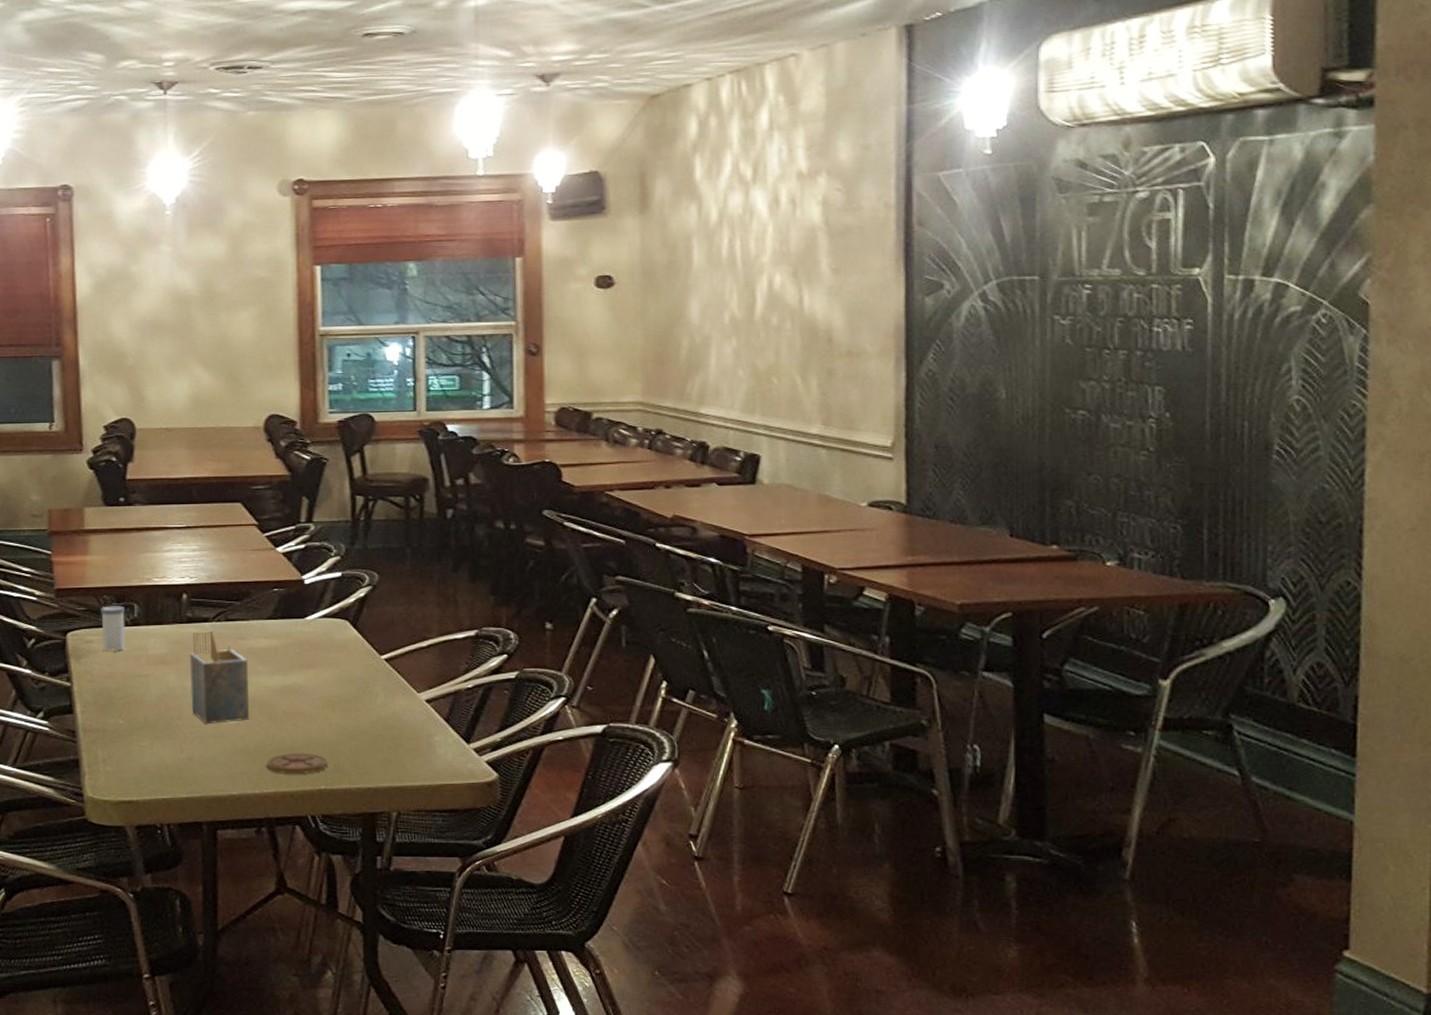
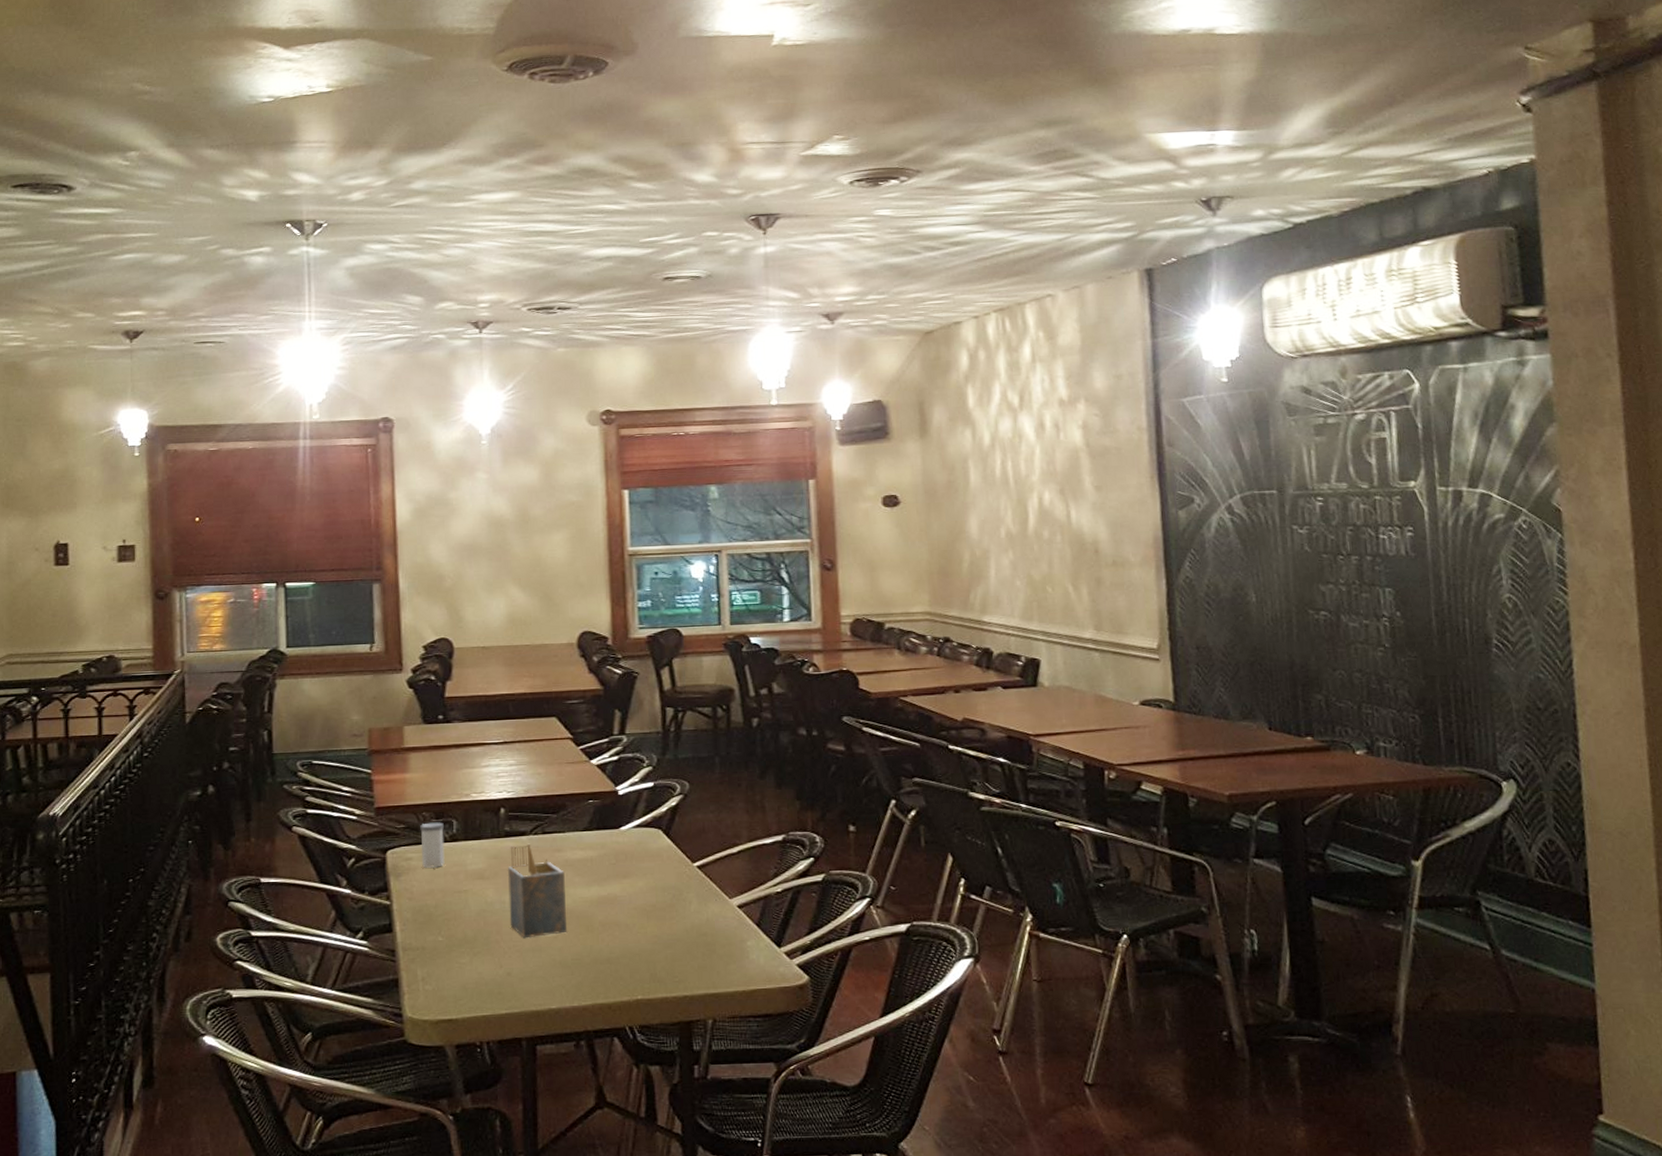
coaster: present [266,754,328,774] -> none [584,964,644,985]

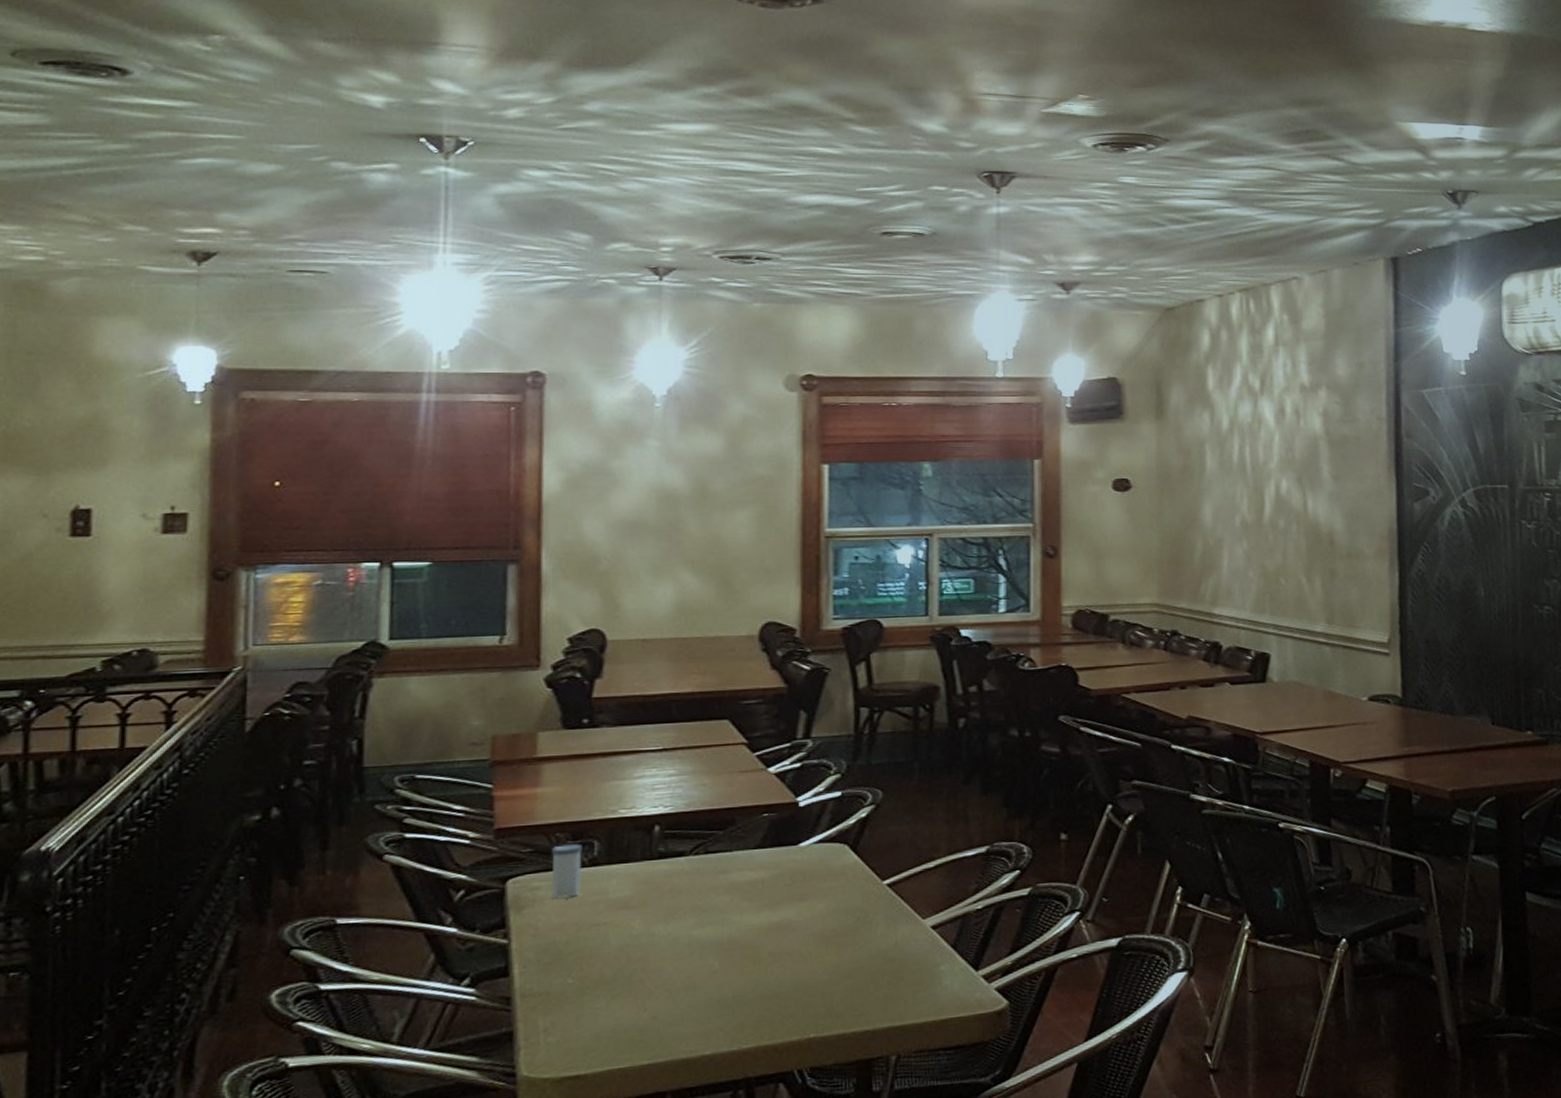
napkin holder: present [507,843,568,939] -> none [659,865,730,976]

